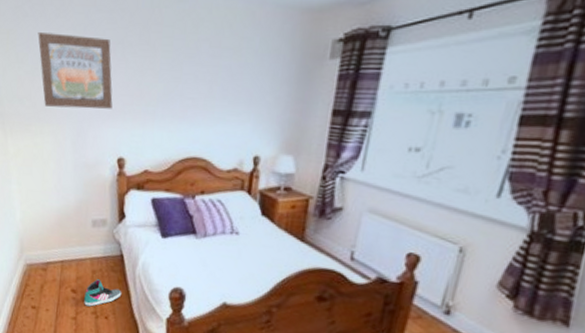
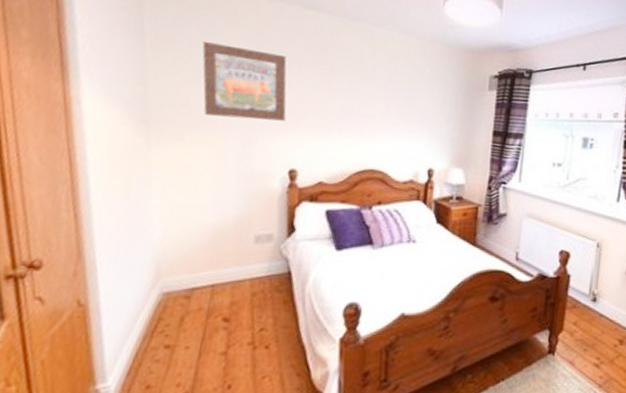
sneaker: present [84,279,122,307] -> none [238,302,288,336]

